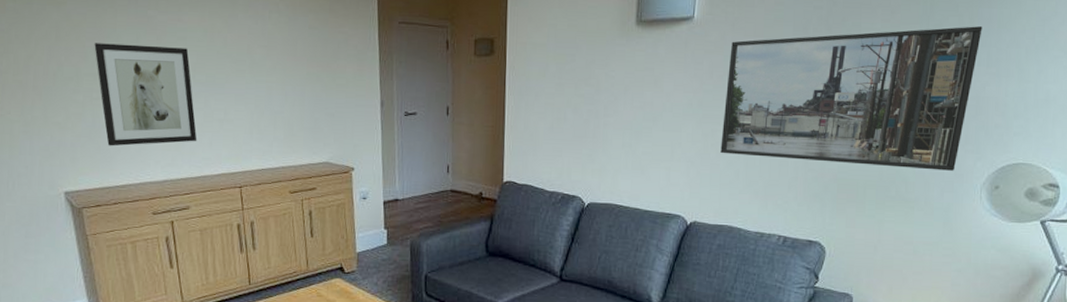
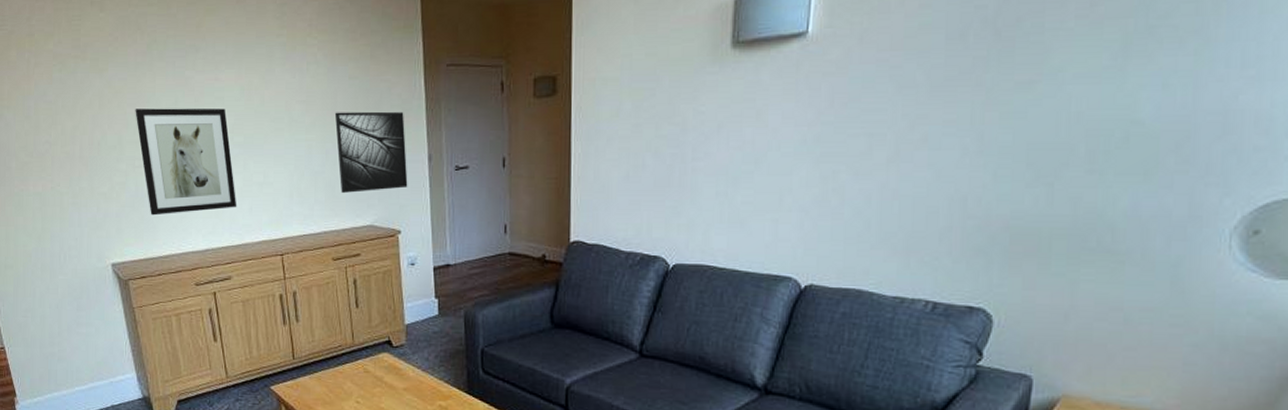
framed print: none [294,58,362,132] -> present [334,111,408,193]
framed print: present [720,26,982,171] -> none [845,14,1234,212]

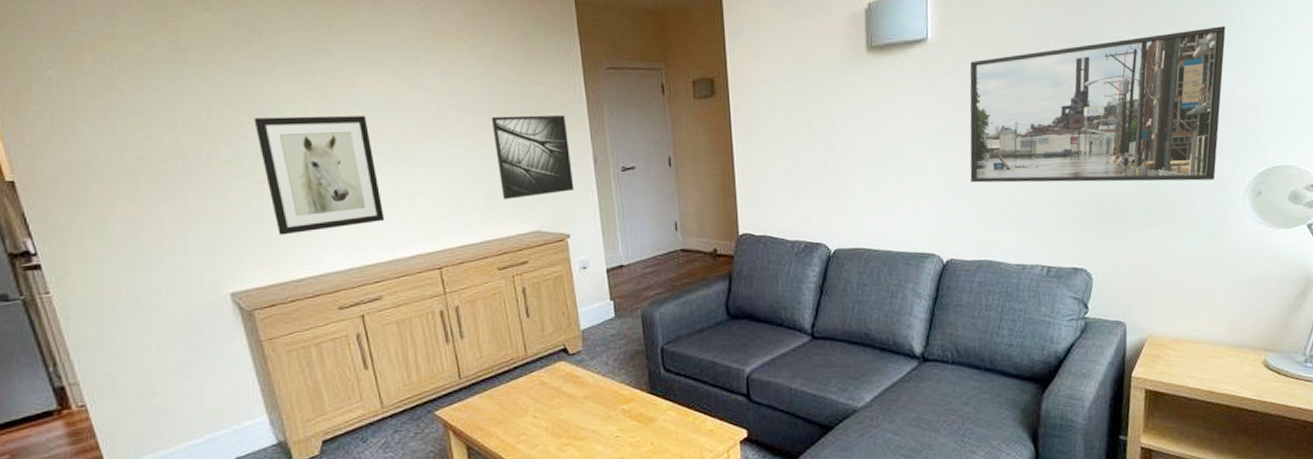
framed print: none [845,14,1234,212] -> present [969,26,1226,183]

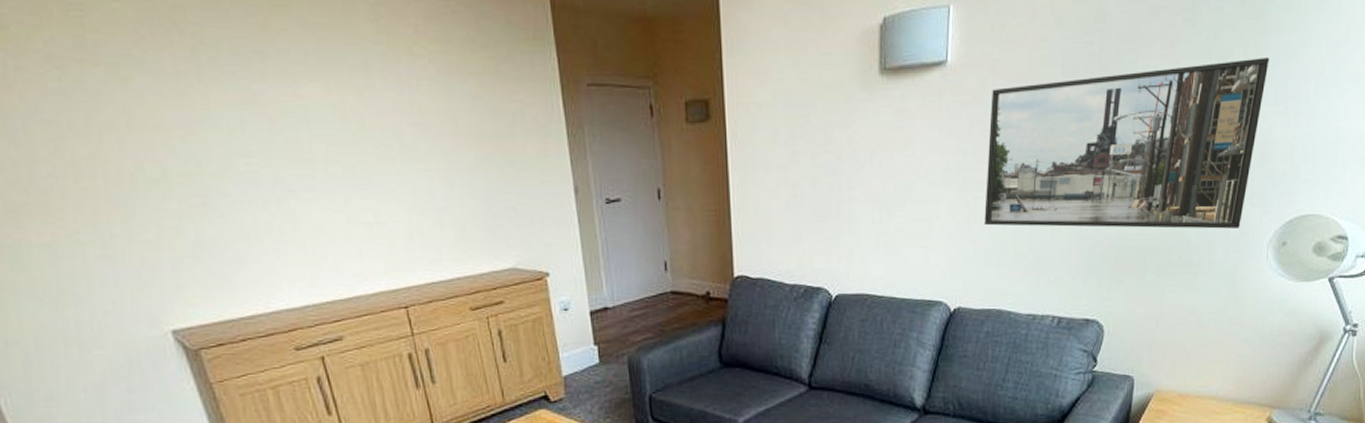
wall art: present [254,115,385,236] -> none [182,131,342,267]
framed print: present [491,115,574,199] -> none [457,137,553,232]

